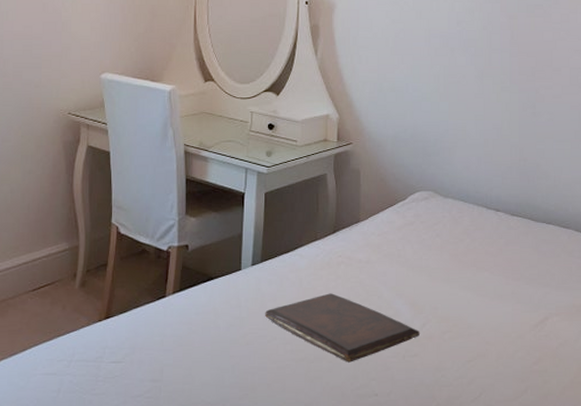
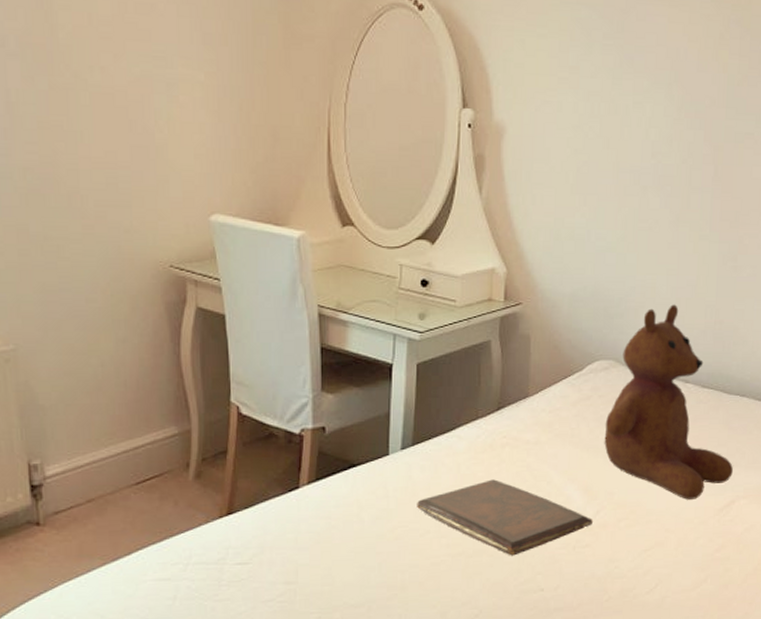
teddy bear: none [427,144,544,315] -> present [604,304,733,500]

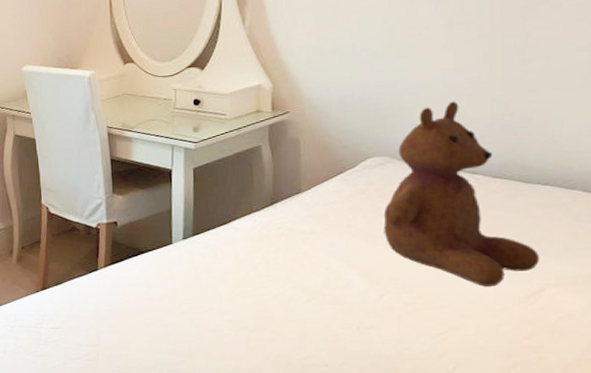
book: present [417,479,593,556] -> none [199,265,376,333]

